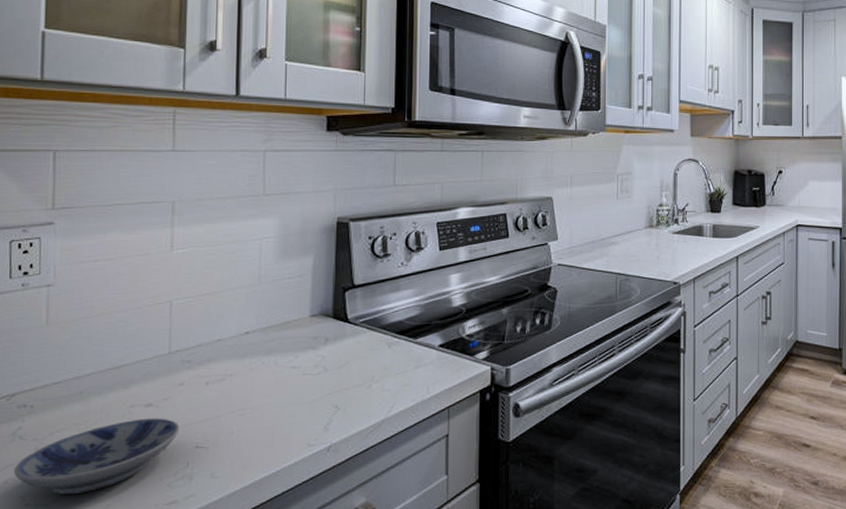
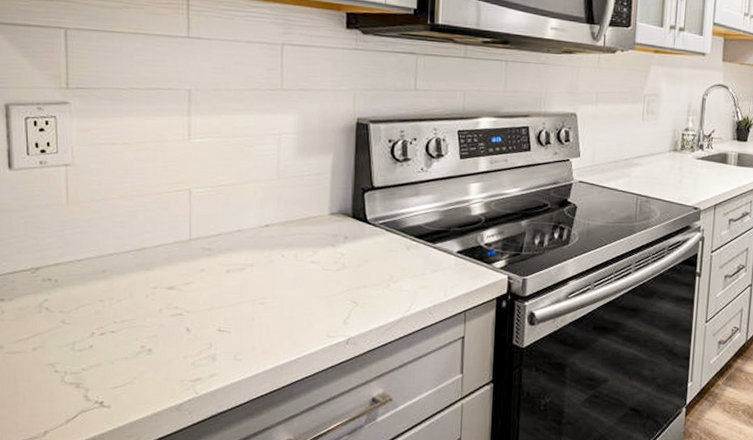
bowl: present [13,418,180,494] -> none [42,300,202,365]

